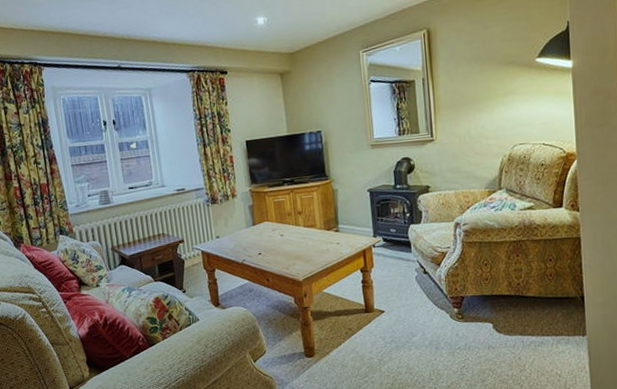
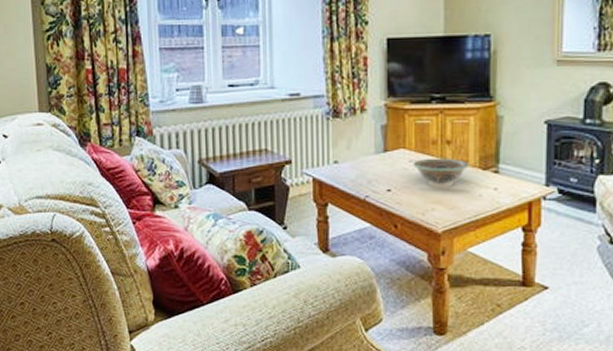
decorative bowl: none [275,224,318,247] -> present [413,158,470,187]

